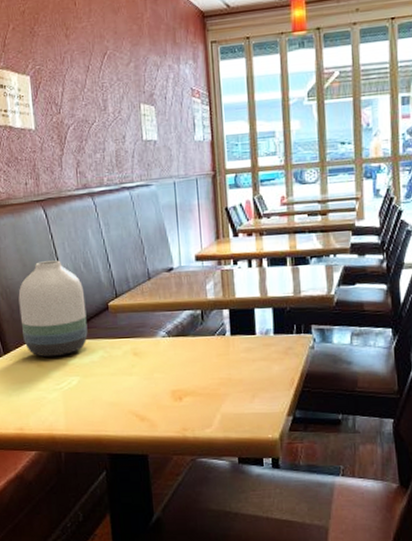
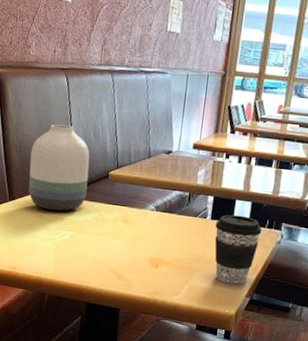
coffee cup: none [237,324,291,405] -> present [214,214,262,285]

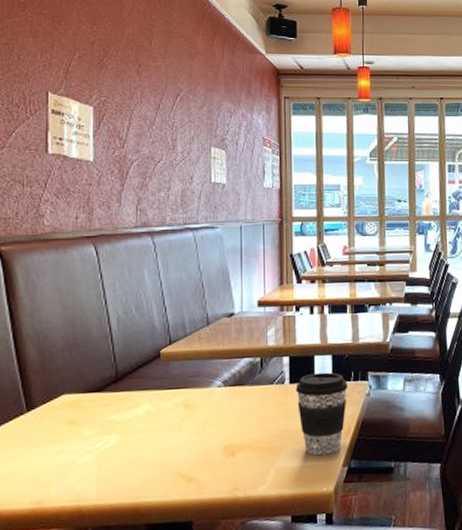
vase: present [29,124,90,211] -> none [53,302,134,413]

